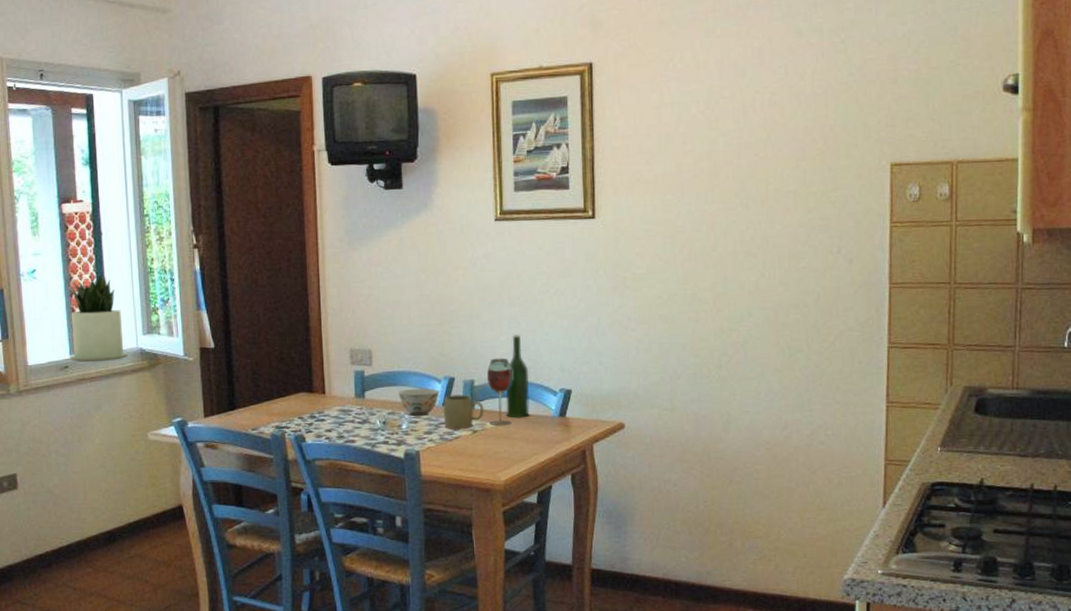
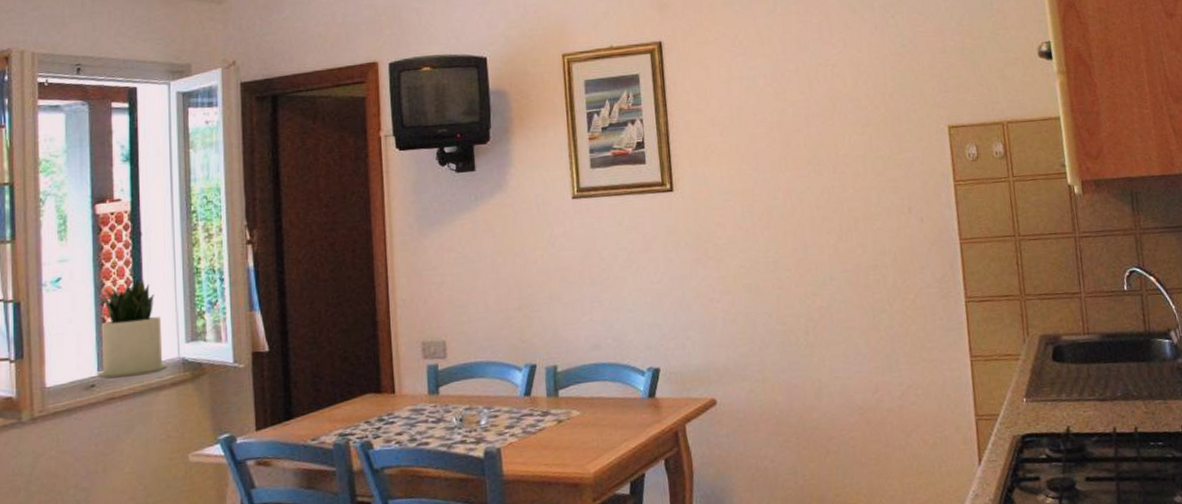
soup bowl: present [398,388,440,417] -> none [476,378,521,410]
mug: present [443,394,484,430] -> none [524,382,569,422]
wineglass: present [486,358,512,426] -> none [570,339,599,414]
wine bottle: present [505,335,530,419] -> none [591,314,617,404]

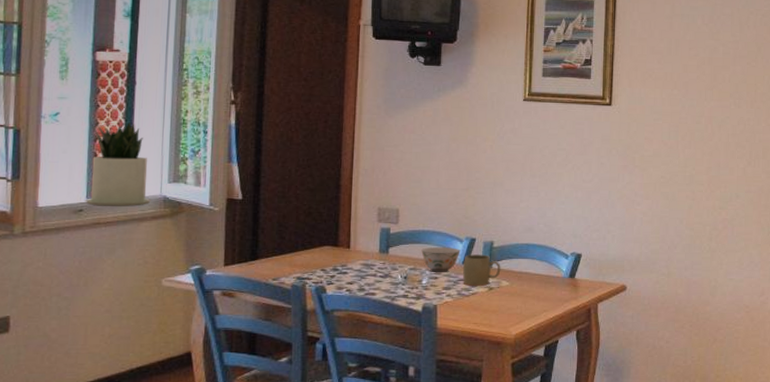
soup bowl: none [476,378,521,410] -> present [421,247,461,273]
mug: none [524,382,569,422] -> present [462,254,501,287]

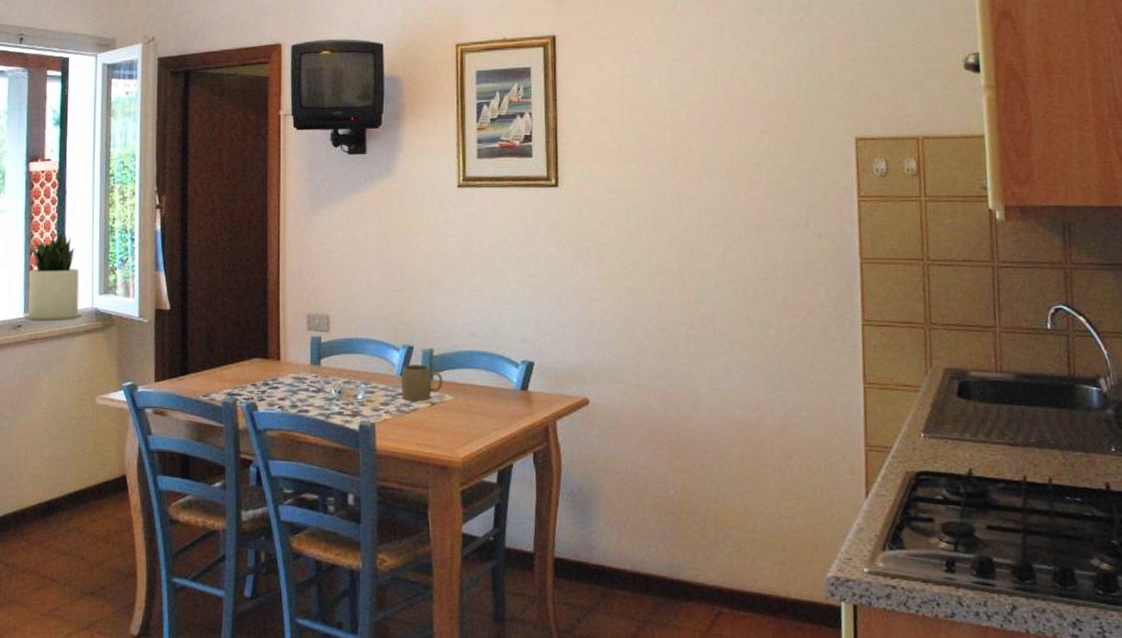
soup bowl: present [421,247,461,273] -> none [355,357,397,387]

